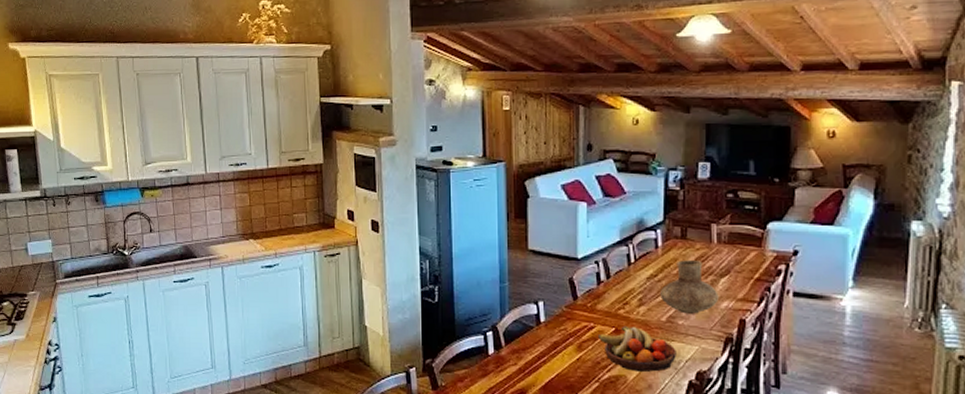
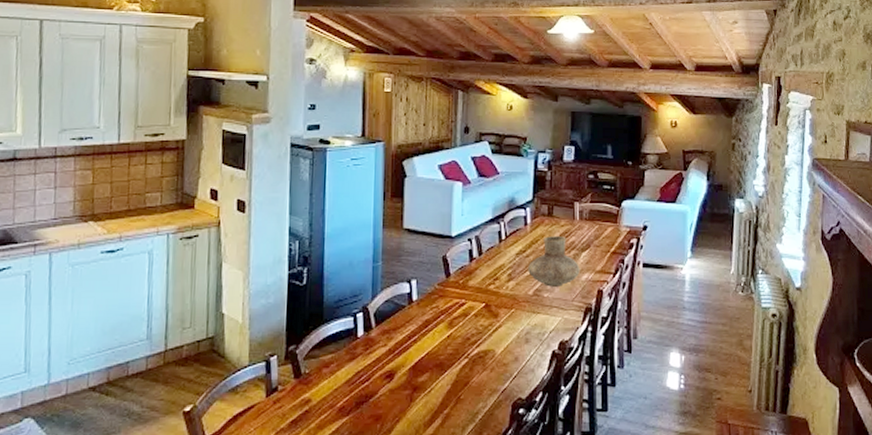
fruit bowl: present [599,325,676,373] -> none [469,300,541,346]

